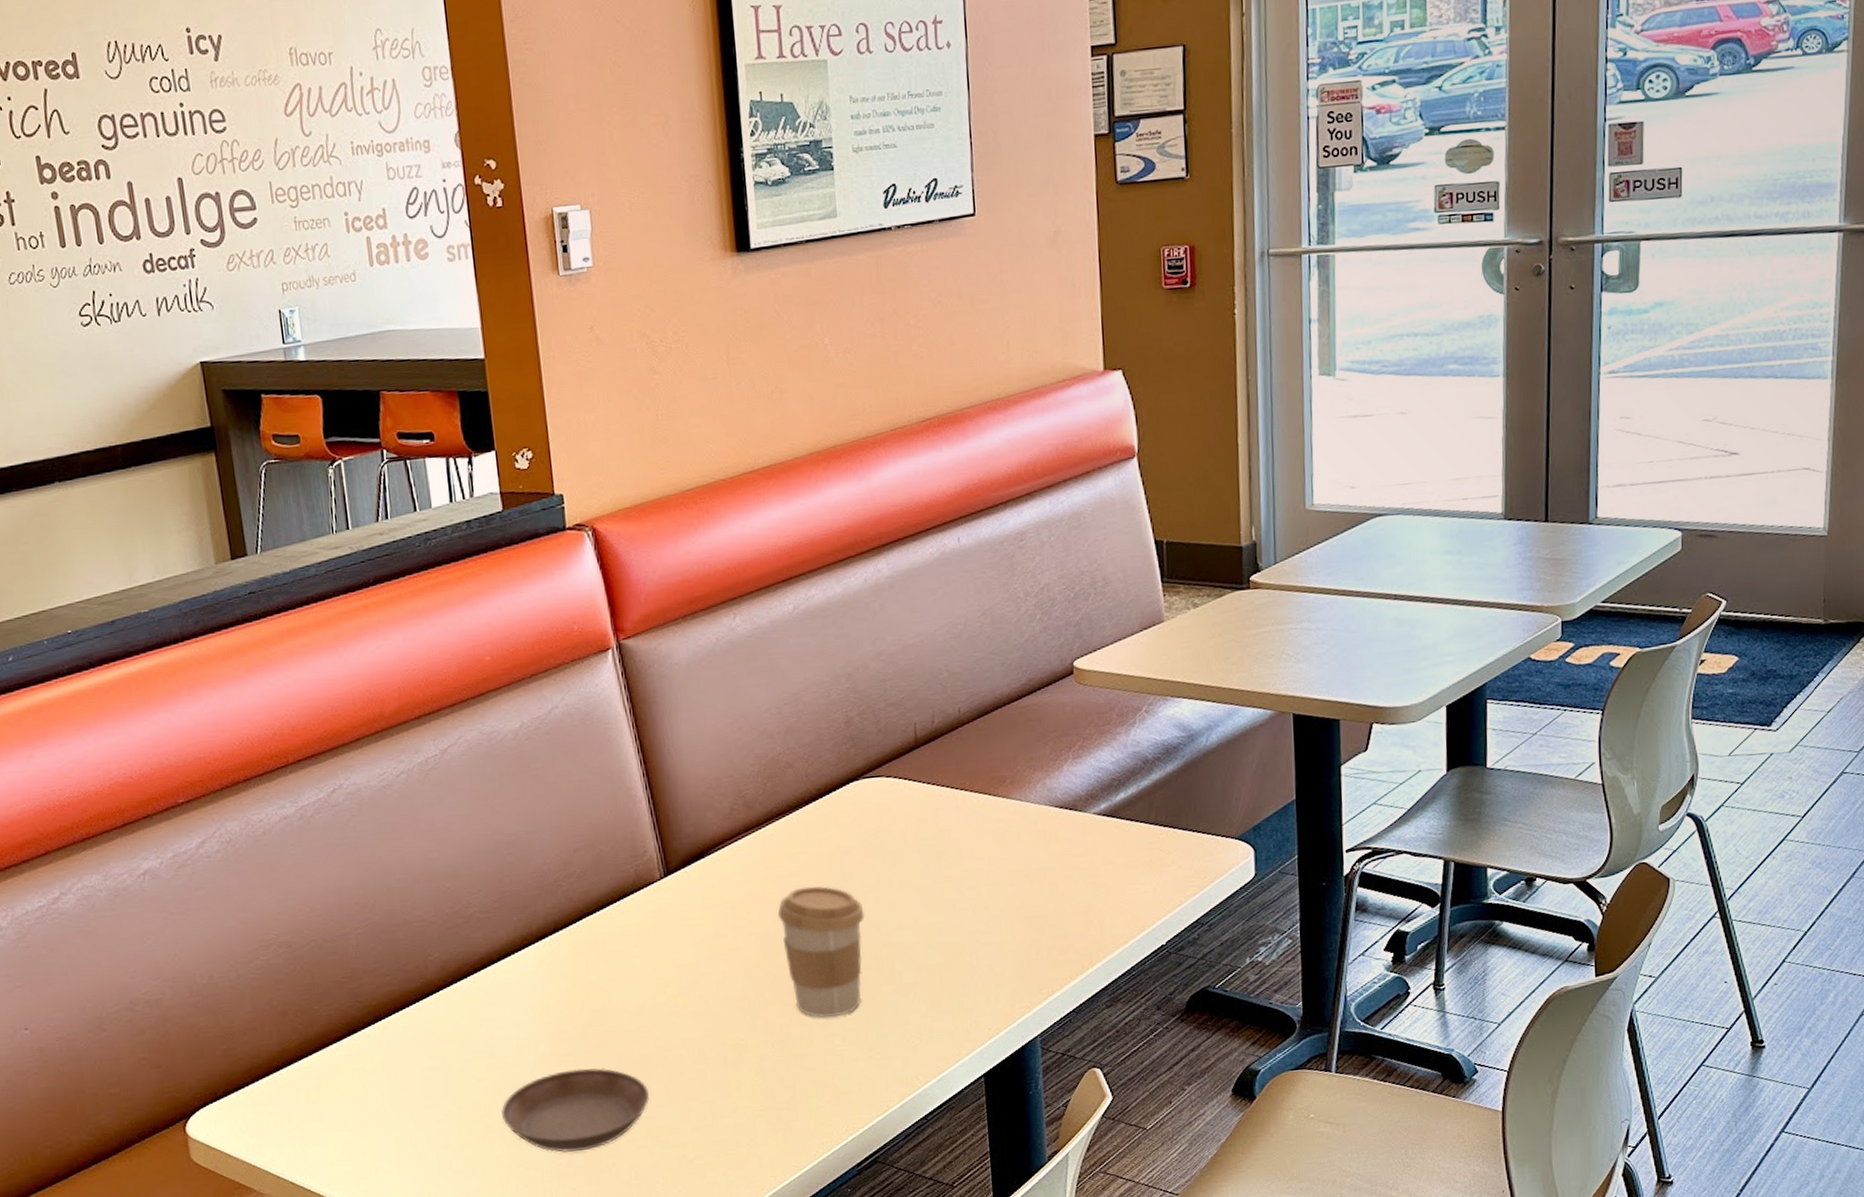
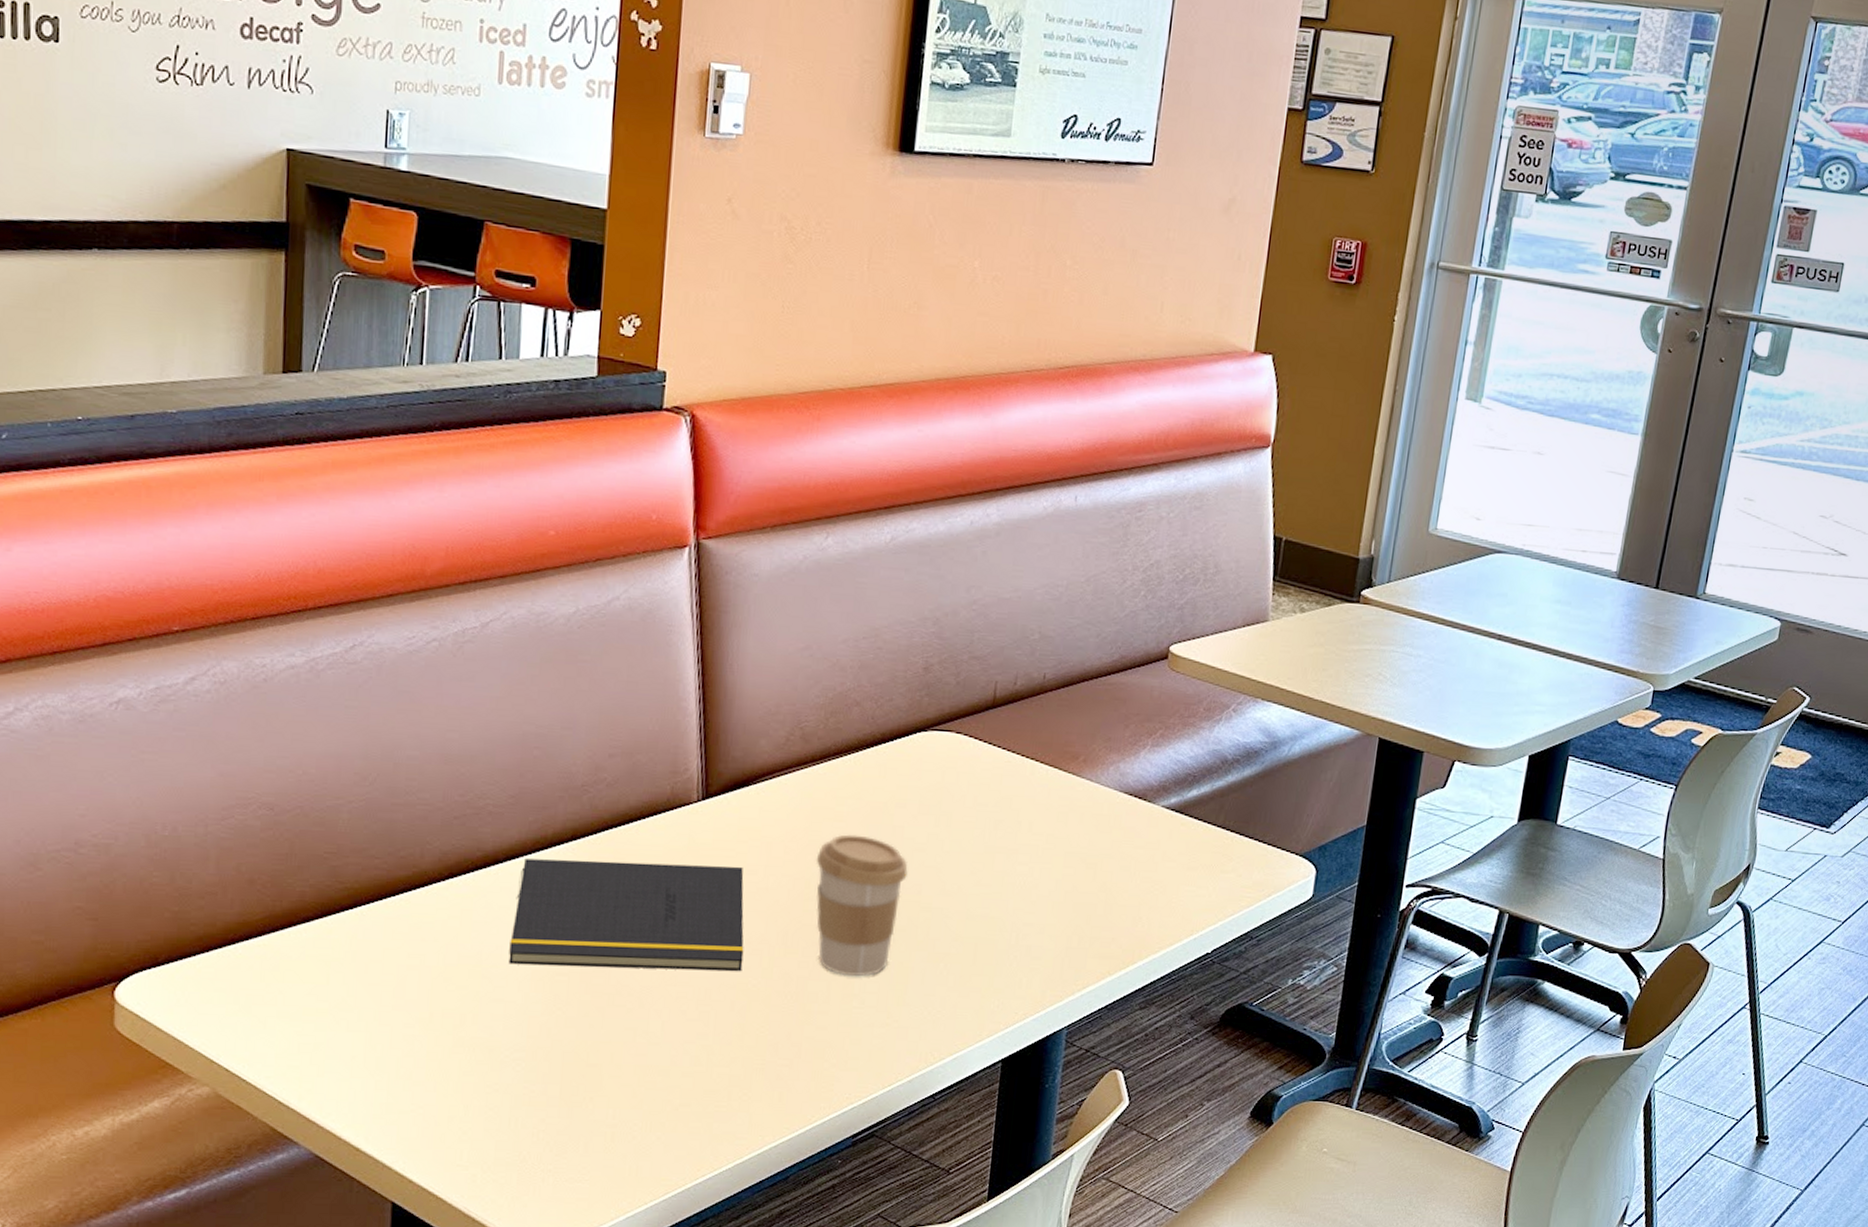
saucer: present [501,1068,649,1152] -> none [477,991,643,1080]
notepad: none [514,932,729,1053] -> present [508,859,744,972]

